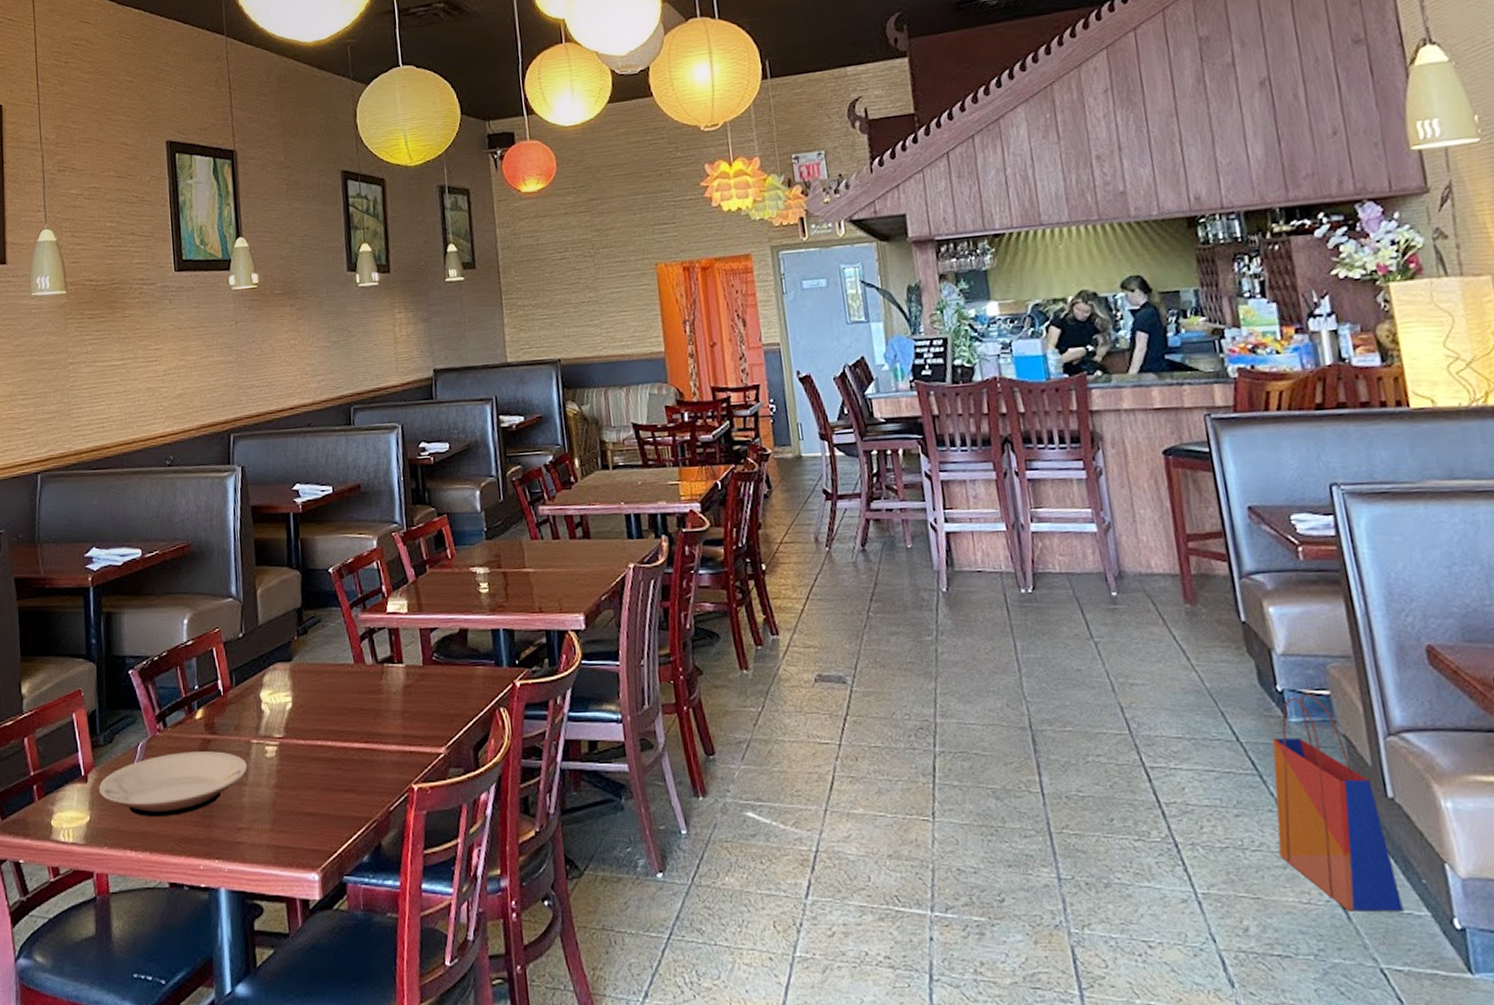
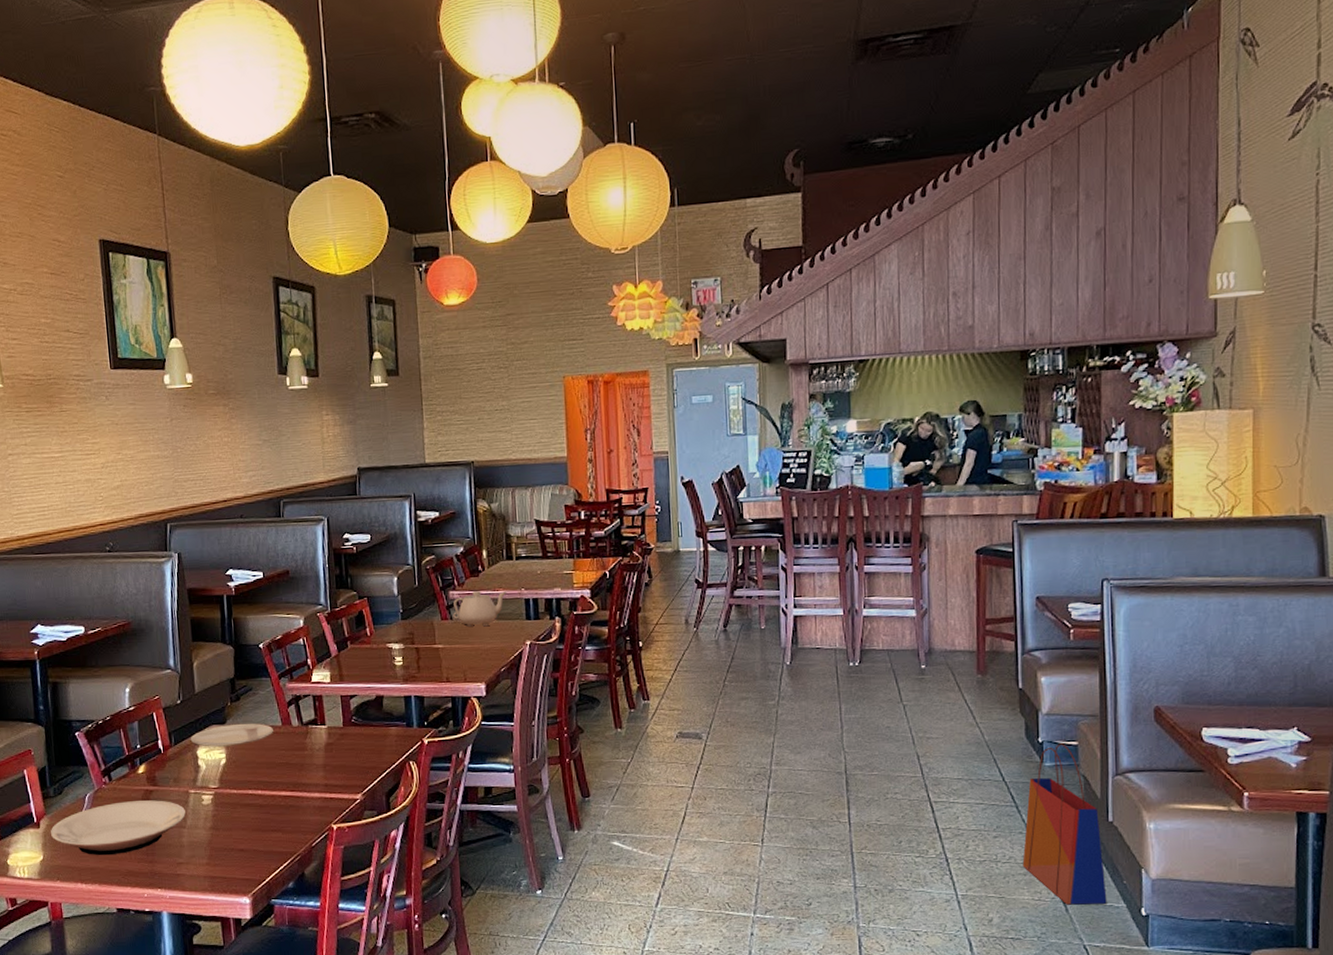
plate: none [252,660,345,689] -> present [190,723,273,747]
teapot: none [544,505,605,549] -> present [453,591,507,628]

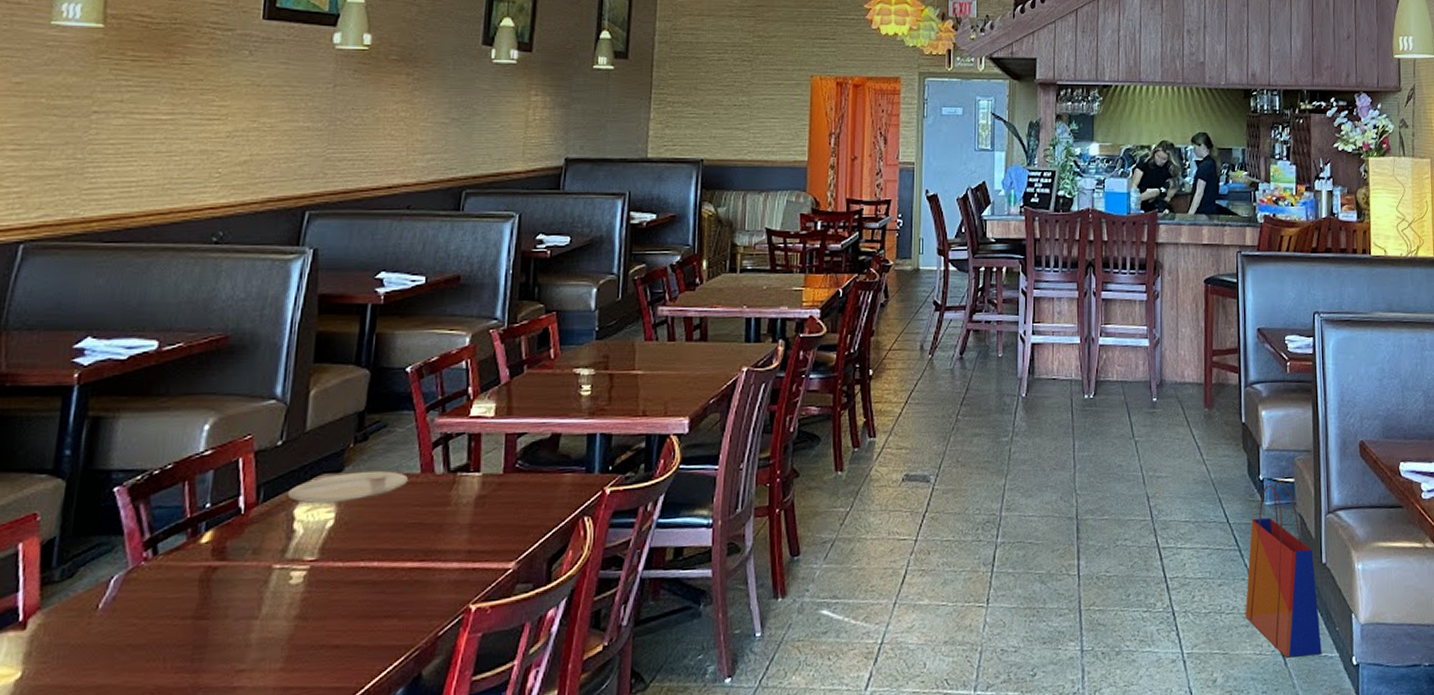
plate: present [51,800,186,855] -> none [42,580,262,667]
teapot: present [453,591,507,628] -> none [659,307,726,351]

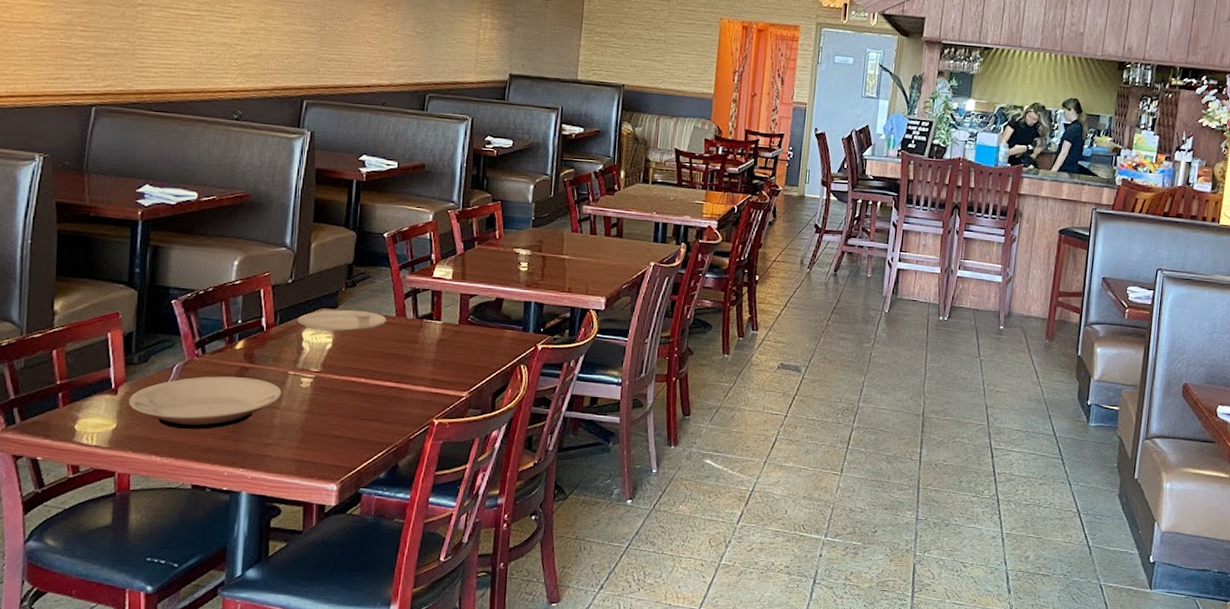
plate: none [42,580,262,667] -> present [129,376,281,429]
shopping bag: present [1245,480,1322,658] -> none [1060,407,1128,550]

